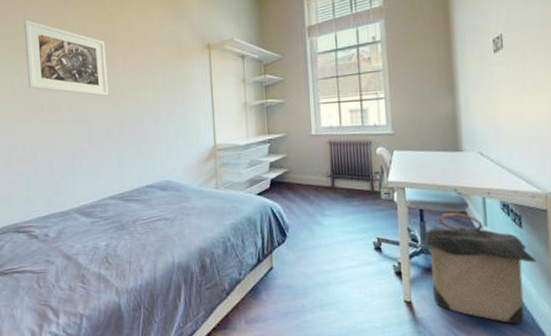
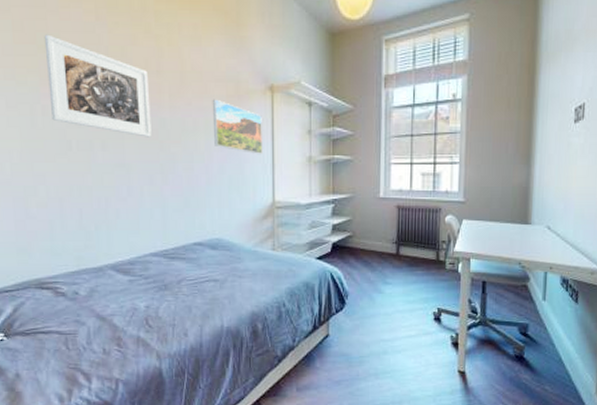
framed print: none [158,59,203,104] -> present [212,99,263,155]
laundry hamper: present [423,213,537,324] -> none [483,286,587,394]

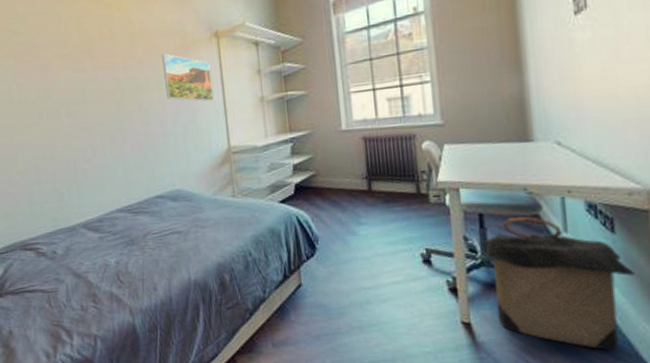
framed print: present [44,34,152,137] -> none [15,20,109,100]
laundry hamper: none [483,286,587,394] -> present [483,217,635,351]

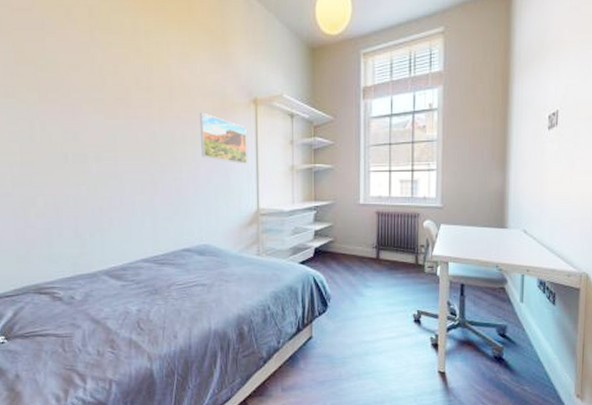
laundry hamper: present [483,217,635,351] -> none [462,289,565,395]

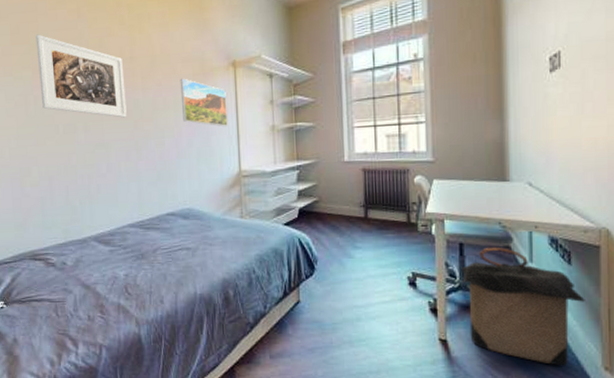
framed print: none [42,55,142,150] -> present [35,34,127,118]
laundry hamper: none [462,289,565,395] -> present [462,248,585,366]

